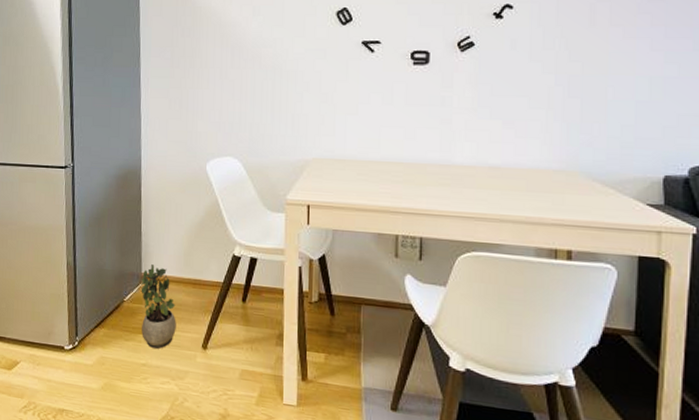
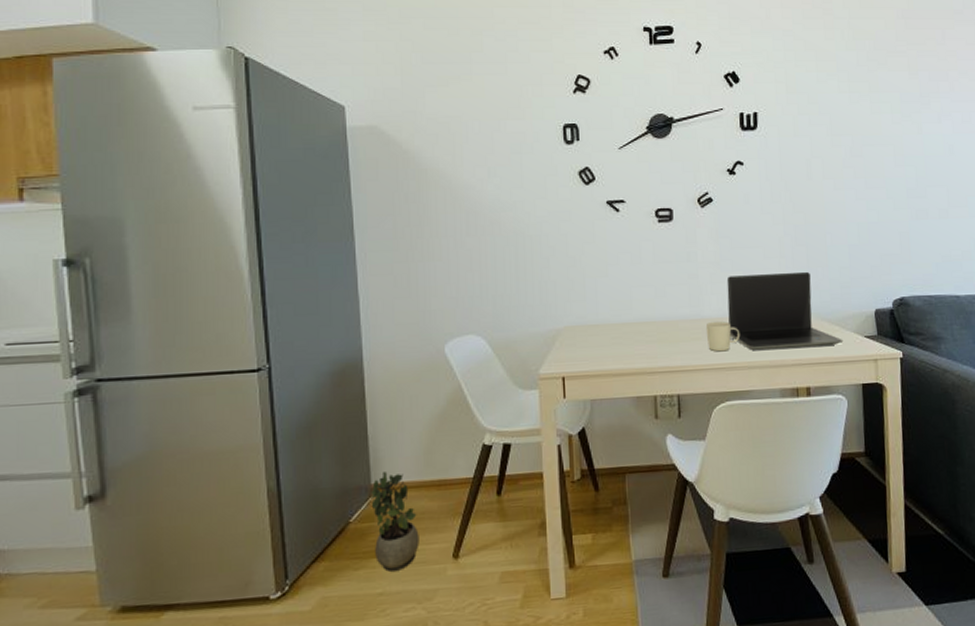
mug: none [455,169,494,201] -> present [706,321,741,352]
laptop computer: none [482,124,619,209] -> present [726,271,844,350]

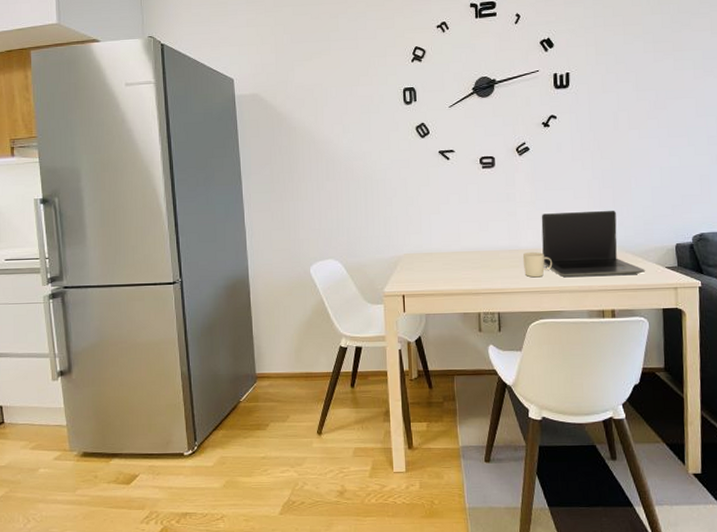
potted plant: present [371,472,420,572] -> none [255,364,292,441]

